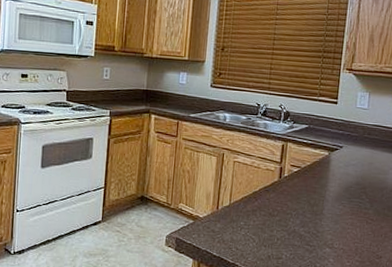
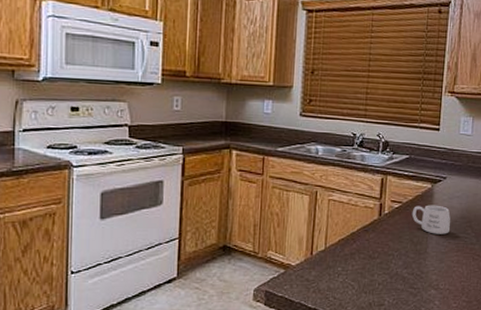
mug: none [309,170,346,199] -> present [411,205,451,234]

